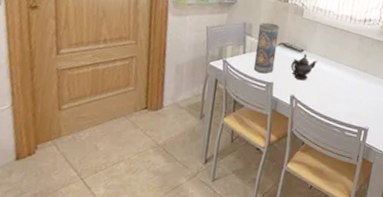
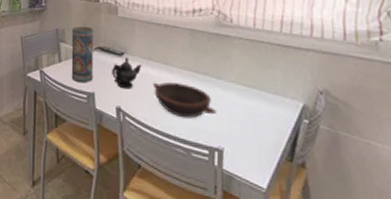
bowl: none [323,76,368,106] -> present [152,82,216,118]

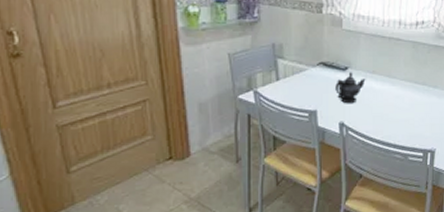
vase: present [71,26,93,83] -> none [291,40,316,101]
bowl: present [152,82,216,118] -> none [375,94,431,126]

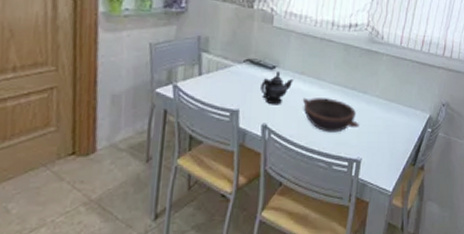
bowl: none [375,94,431,126] -> present [302,97,359,133]

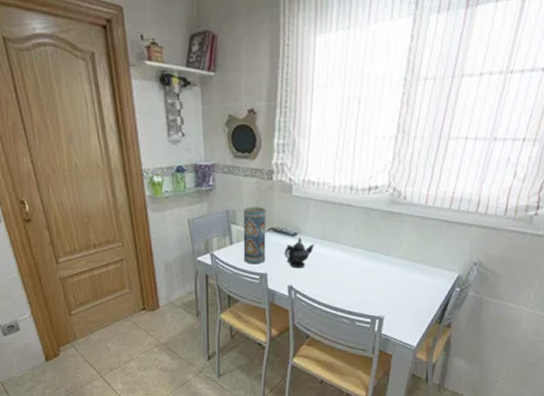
vase: none [213,34,244,99] -> present [243,207,266,265]
bowl: present [302,97,359,133] -> none [324,261,381,292]

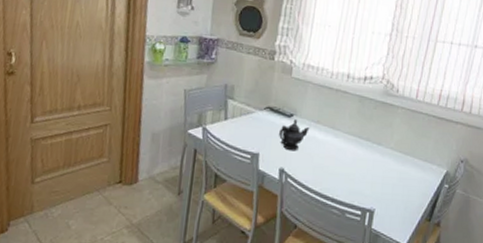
vase: present [243,207,266,265] -> none [236,83,265,143]

